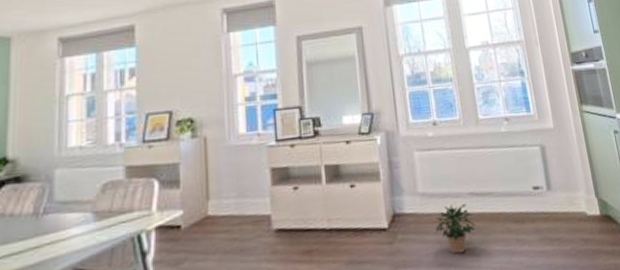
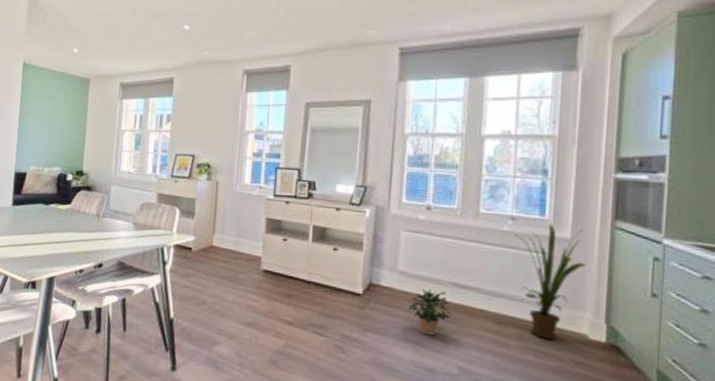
house plant: none [510,118,571,226] -> present [514,223,587,339]

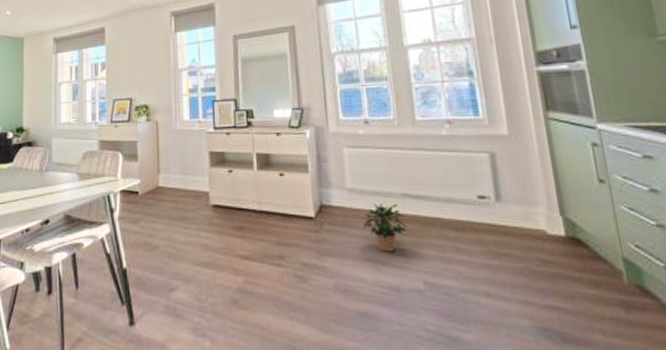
house plant: present [514,223,587,339] -> none [453,122,529,240]

